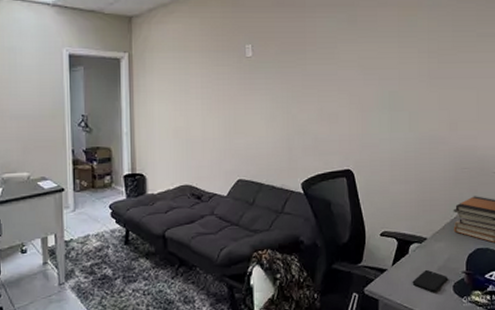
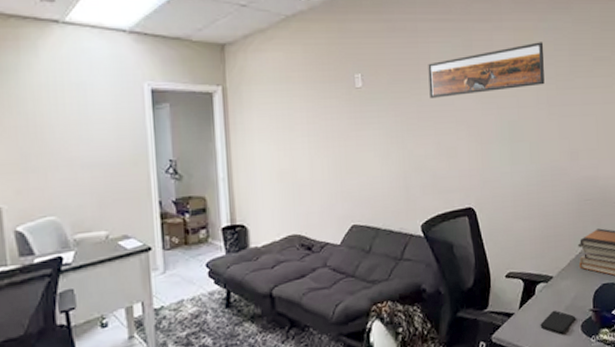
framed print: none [314,18,427,68] -> present [428,42,545,98]

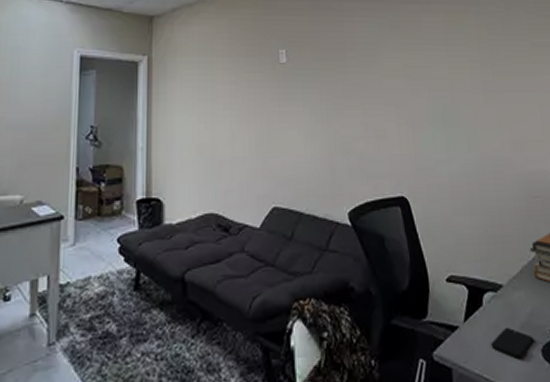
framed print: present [428,42,545,98] -> none [354,25,479,77]

